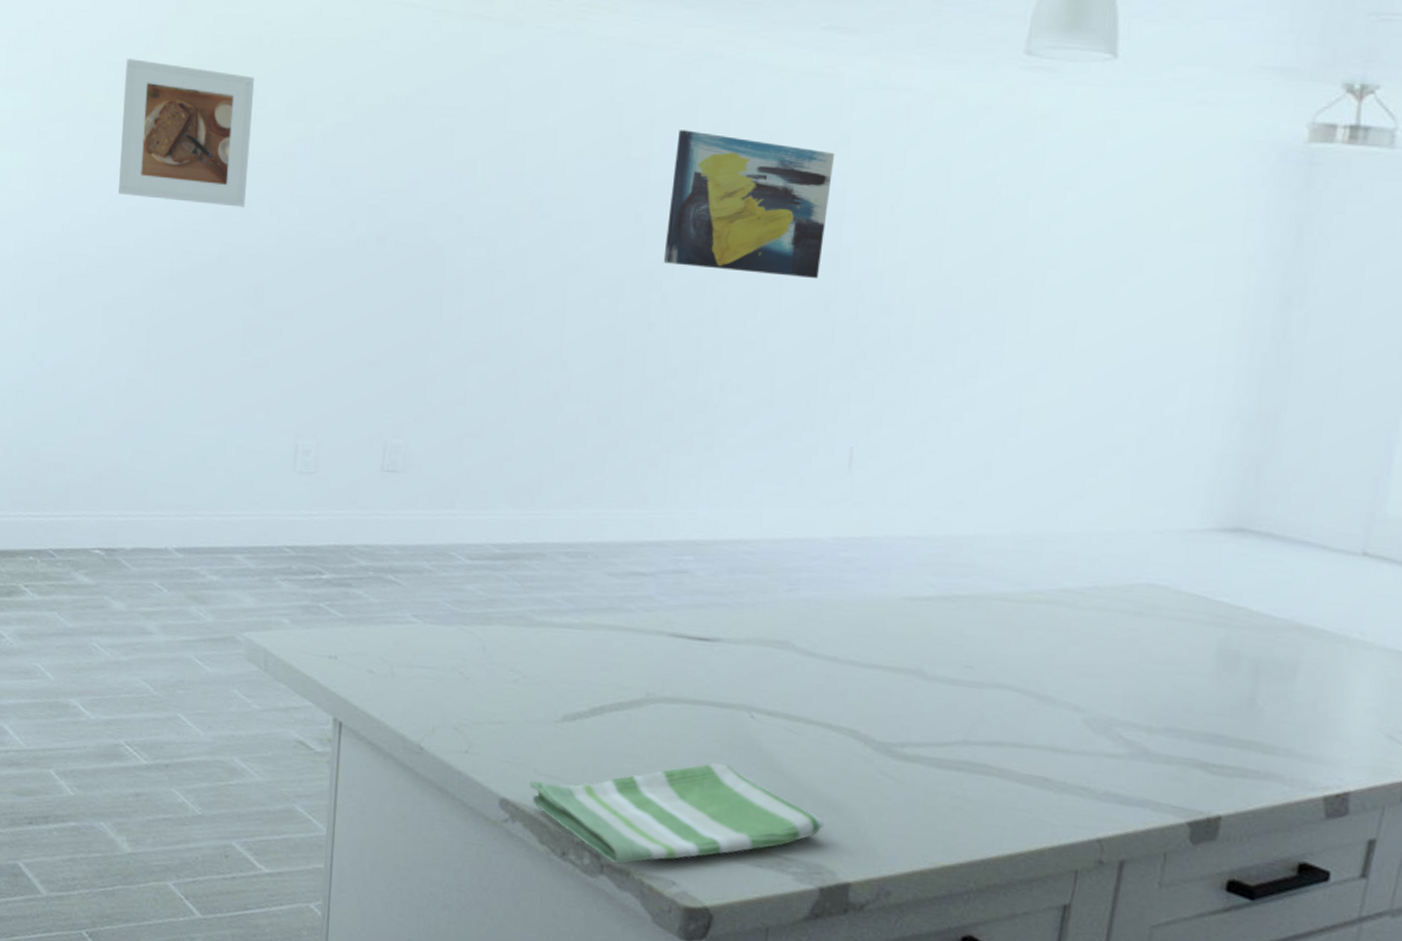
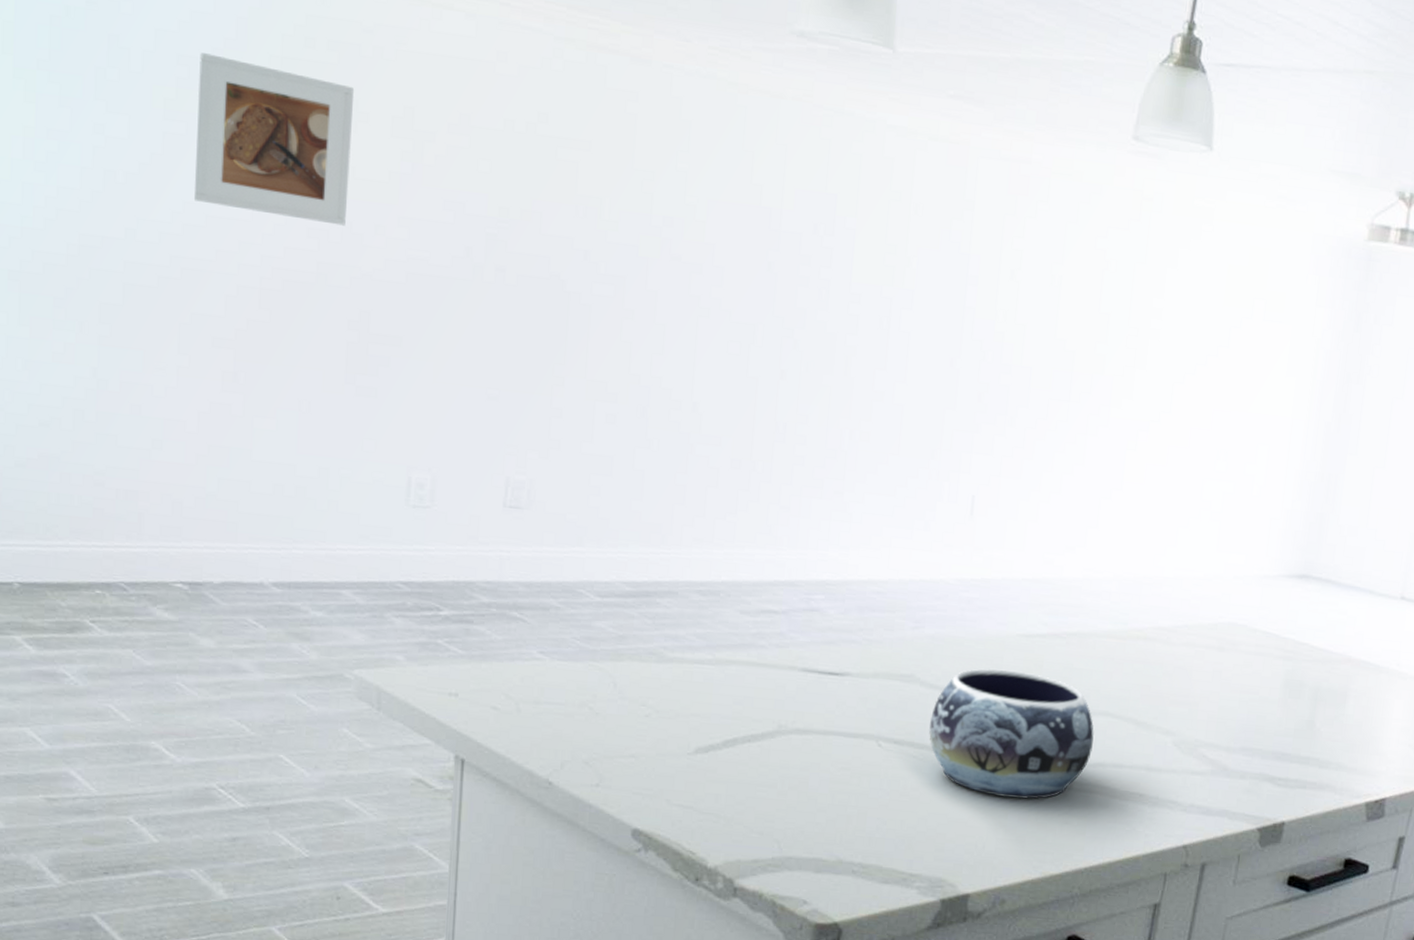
dish towel: present [529,763,824,865] -> none [662,789,946,888]
wall art: present [663,130,834,279] -> none [794,182,959,337]
decorative bowl: none [805,635,990,780] -> present [929,669,1094,800]

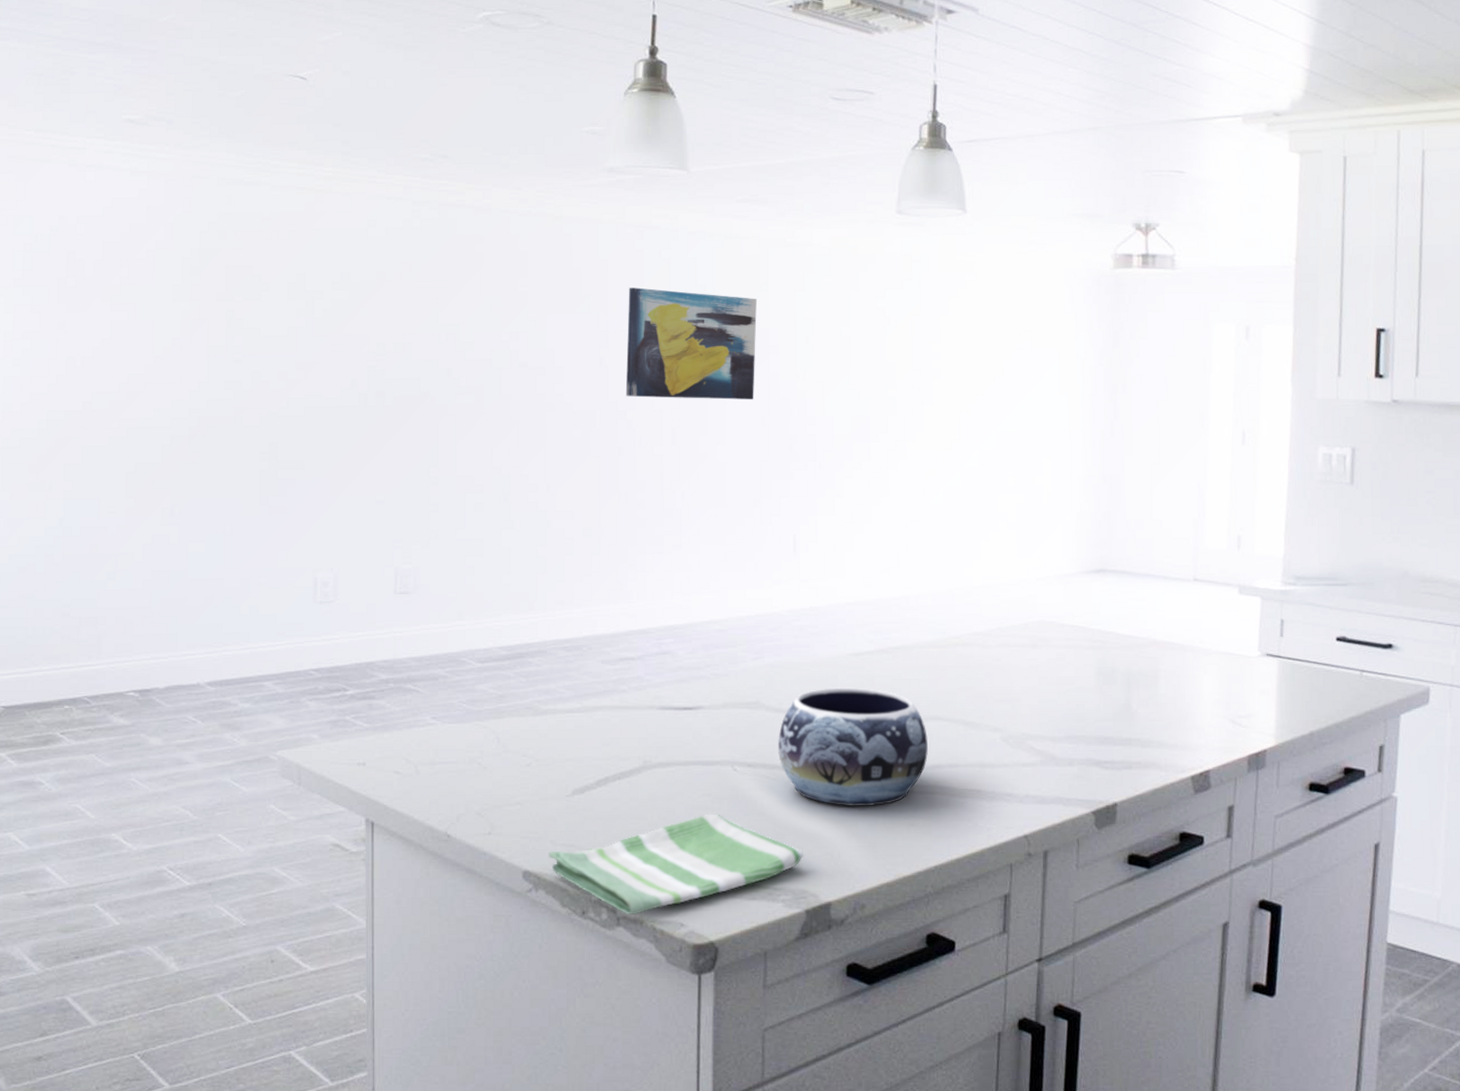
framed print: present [195,53,355,226] -> none [136,255,258,376]
dish towel: none [662,789,946,888] -> present [548,814,804,916]
wall art: none [794,182,959,337] -> present [625,287,757,400]

